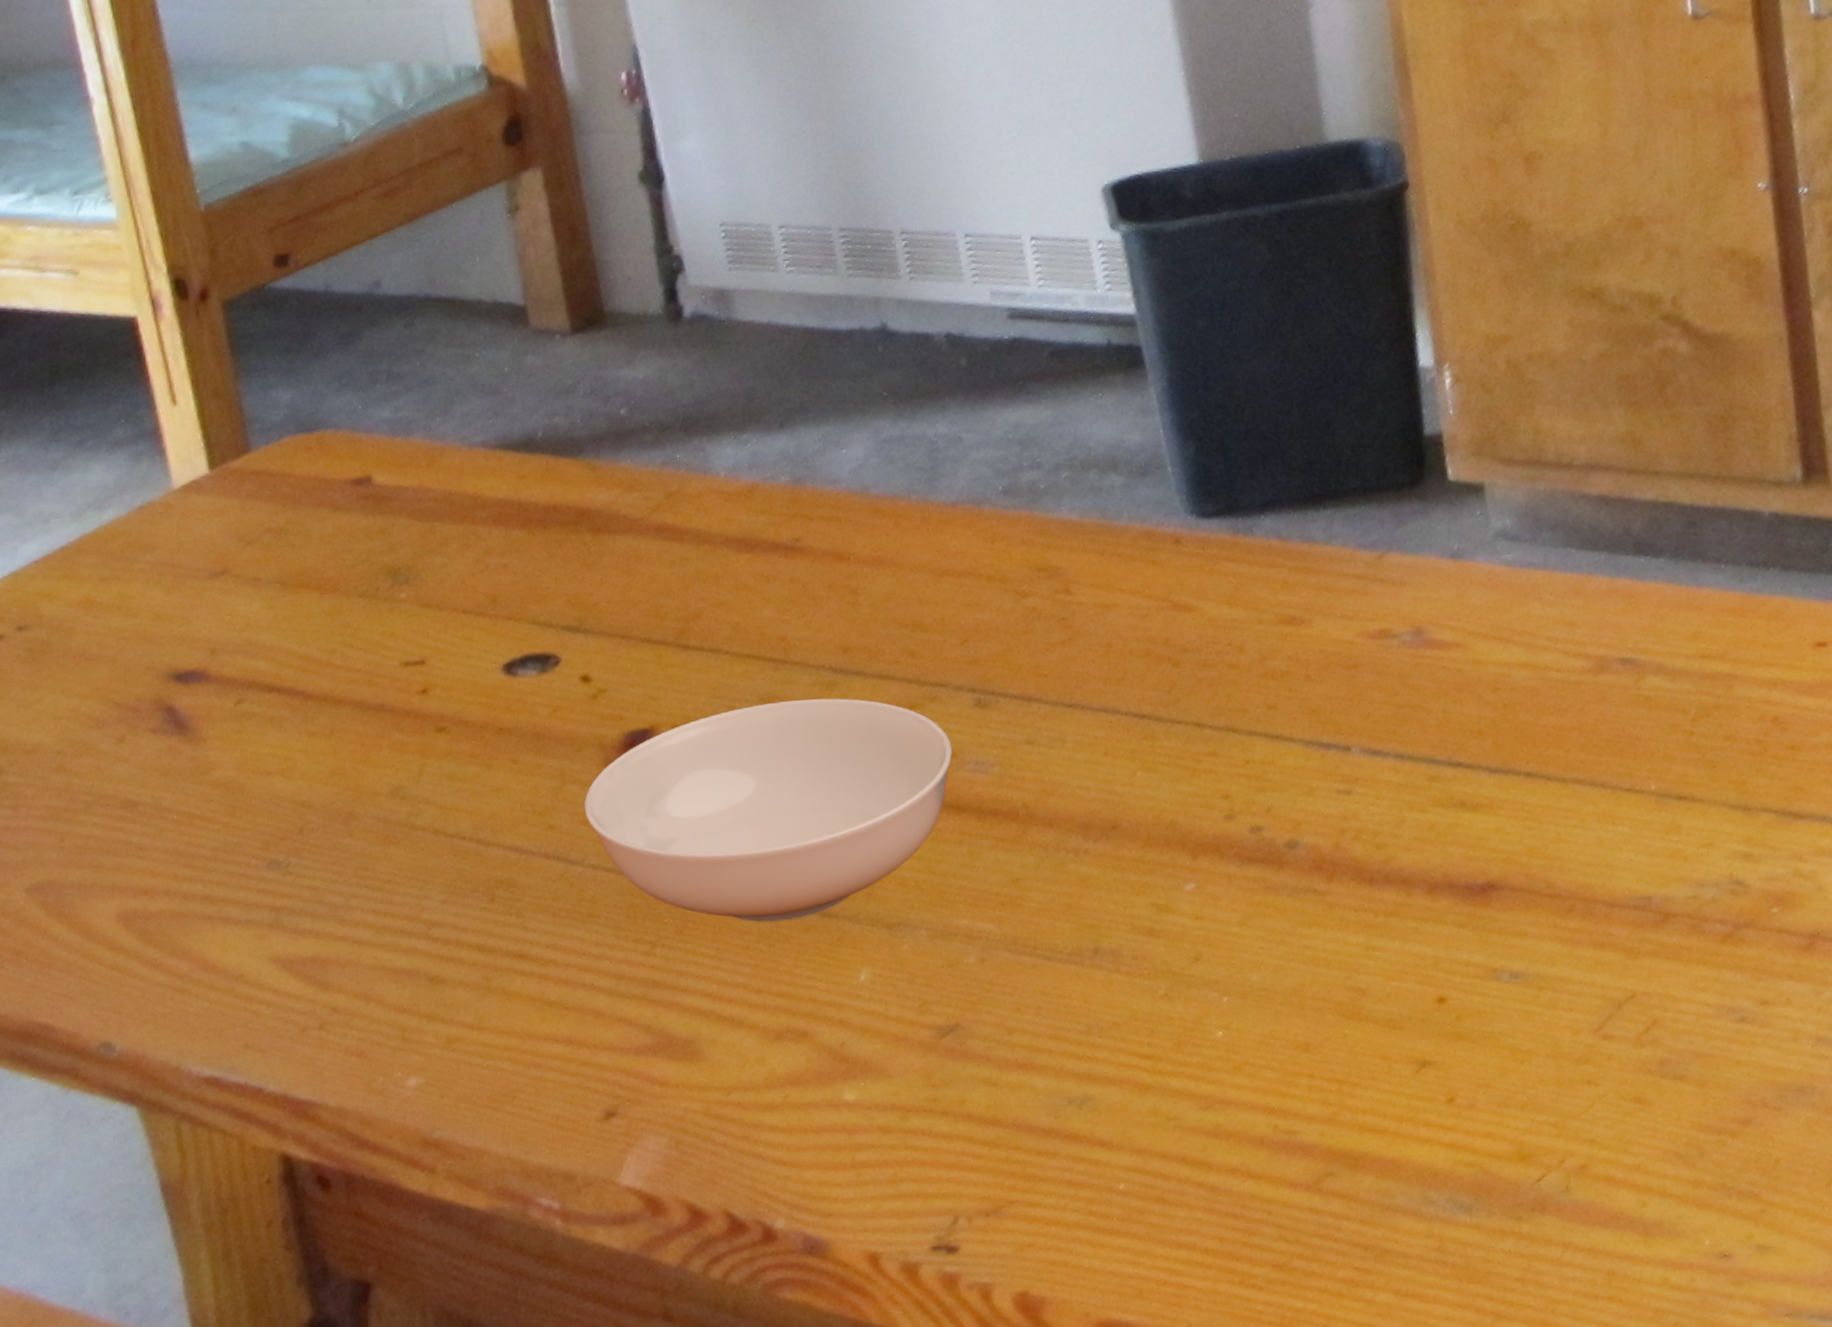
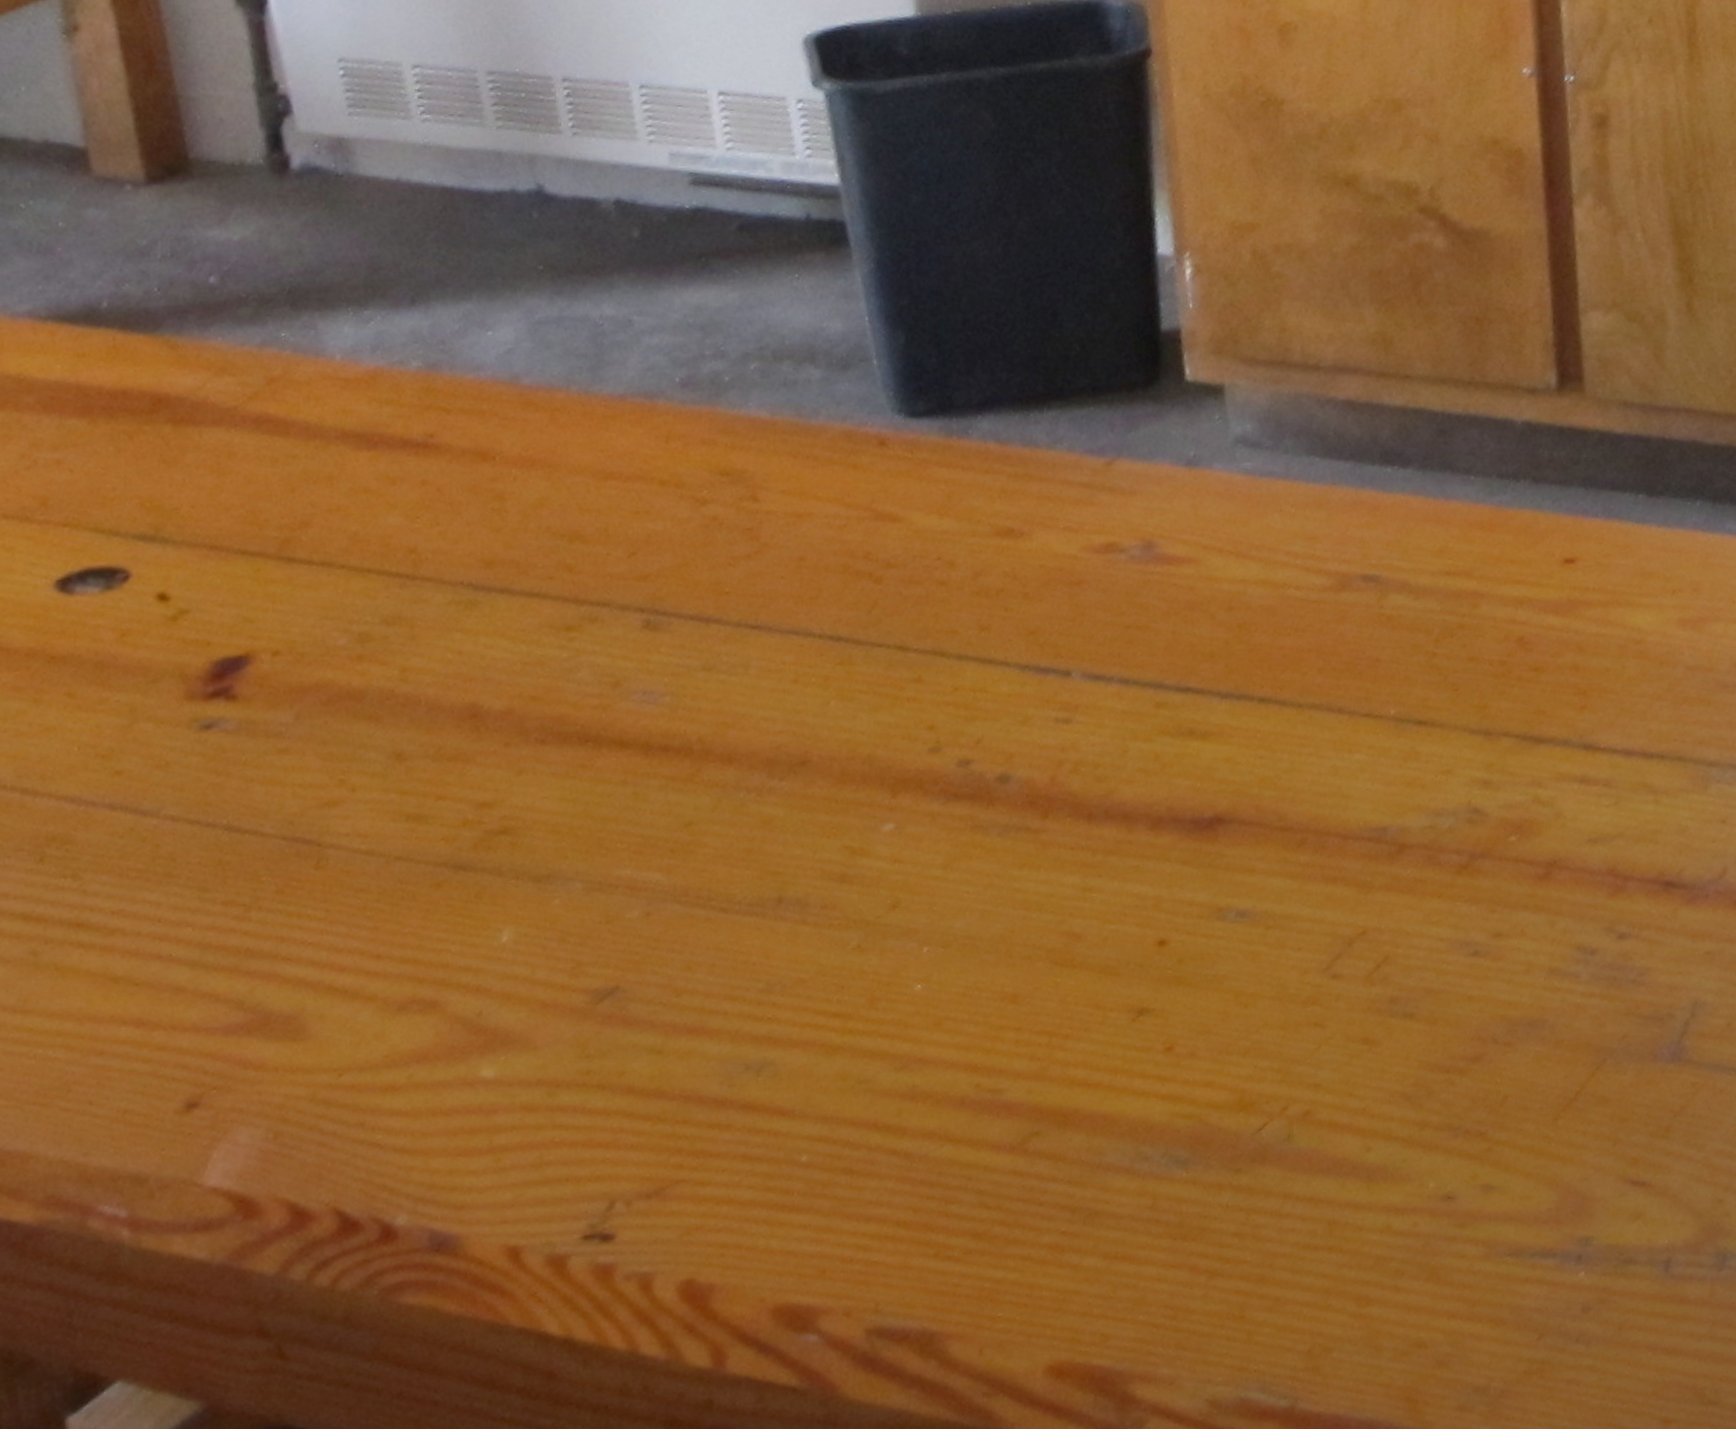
bowl: present [584,698,953,922] -> none [160,619,616,878]

